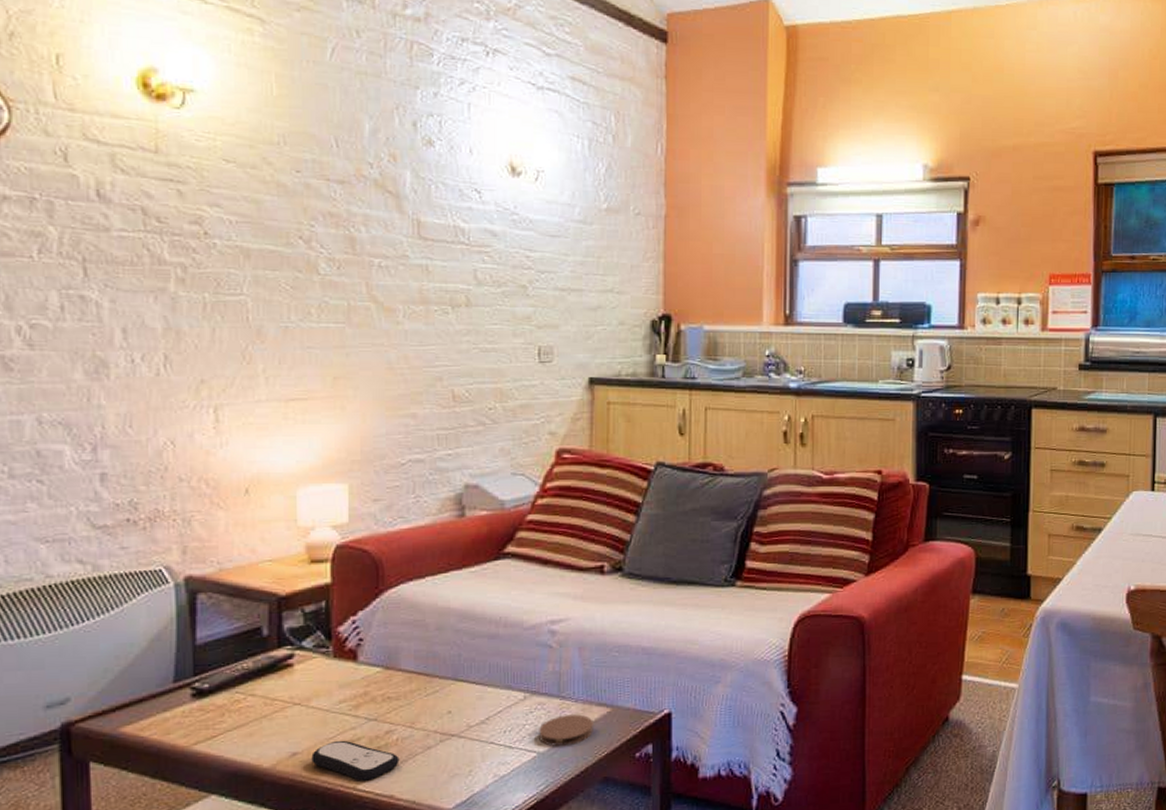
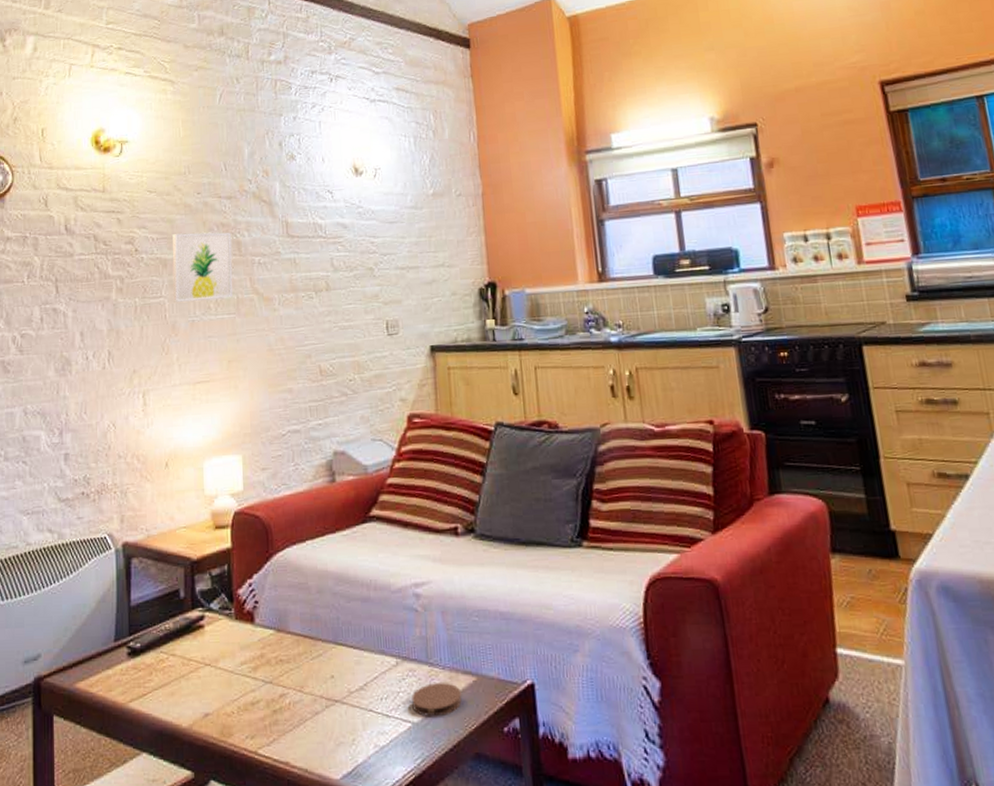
wall art: none [258,219,343,304] -> present [172,232,233,302]
remote control: present [311,740,400,781] -> none [220,702,293,746]

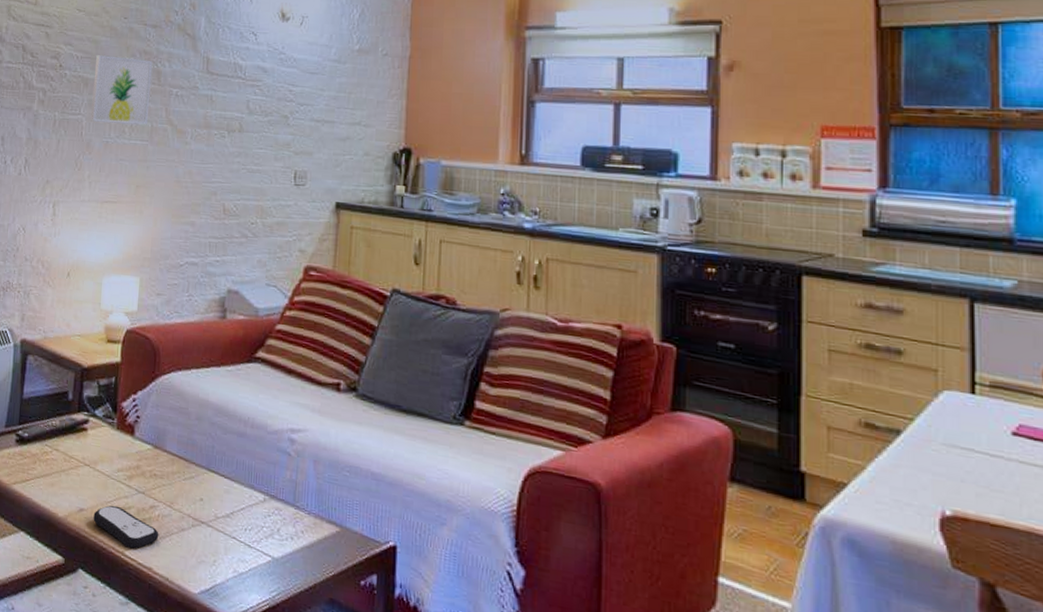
remote control: none [220,702,293,746] -> present [93,505,159,549]
coaster: present [412,683,462,716] -> none [274,525,323,557]

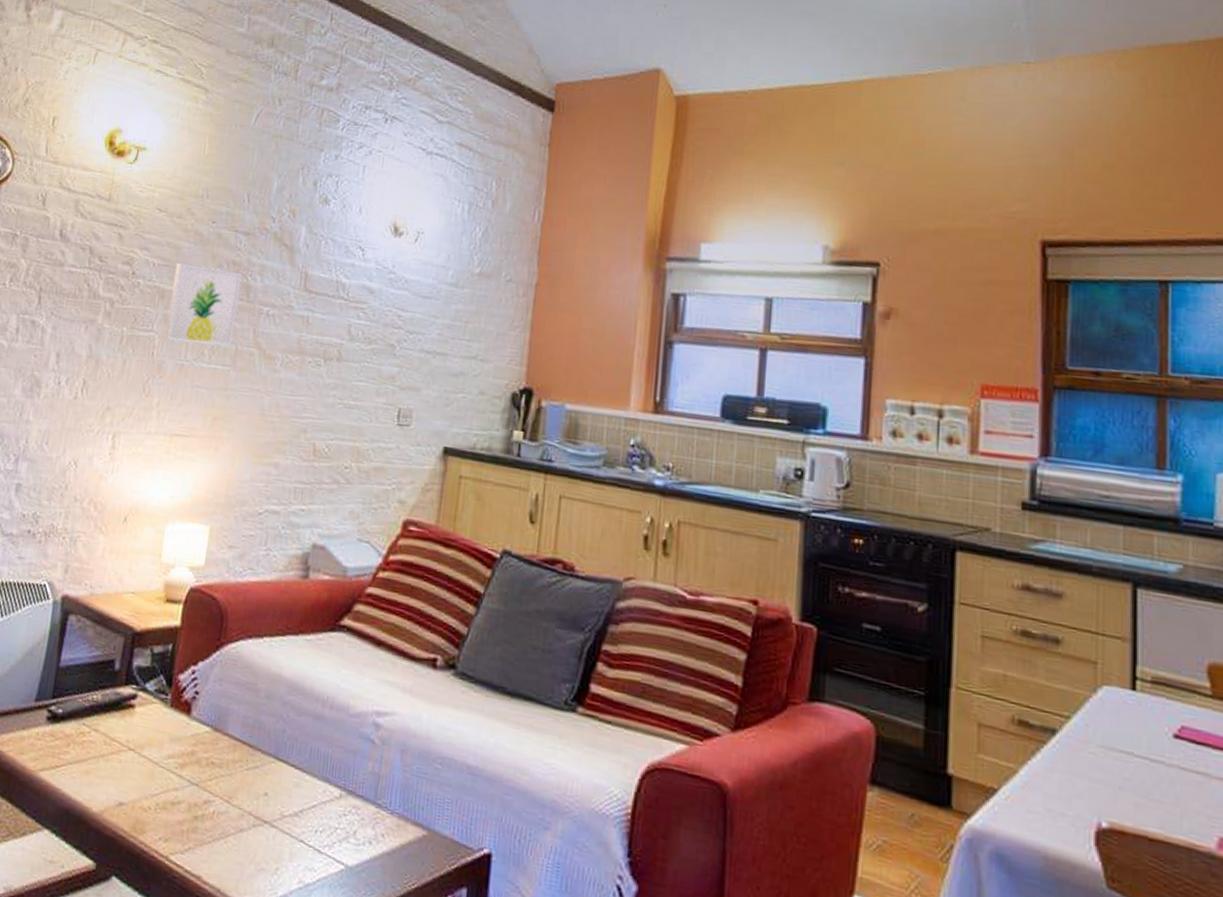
remote control: present [93,505,159,549] -> none [134,798,213,853]

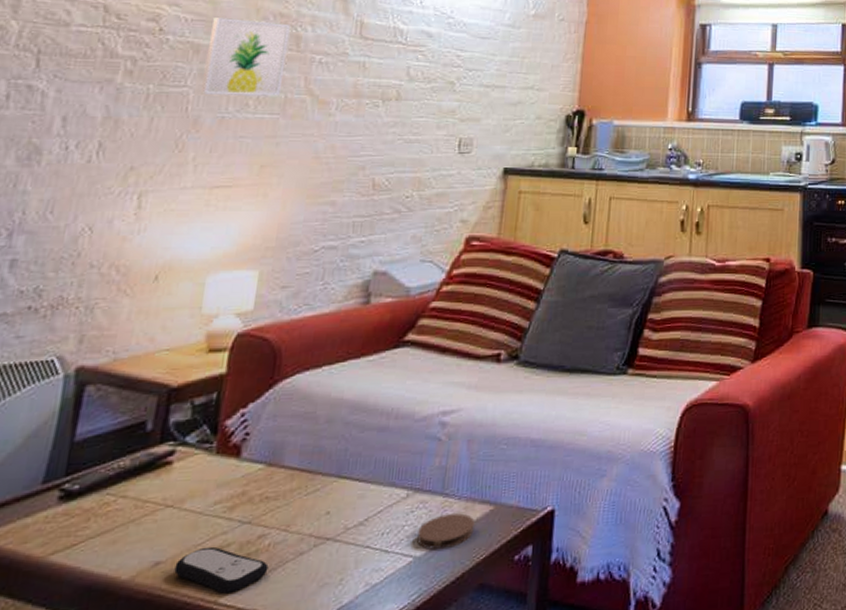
remote control: none [134,798,213,853] -> present [174,546,269,594]
coaster: none [349,826,407,866] -> present [417,513,475,549]

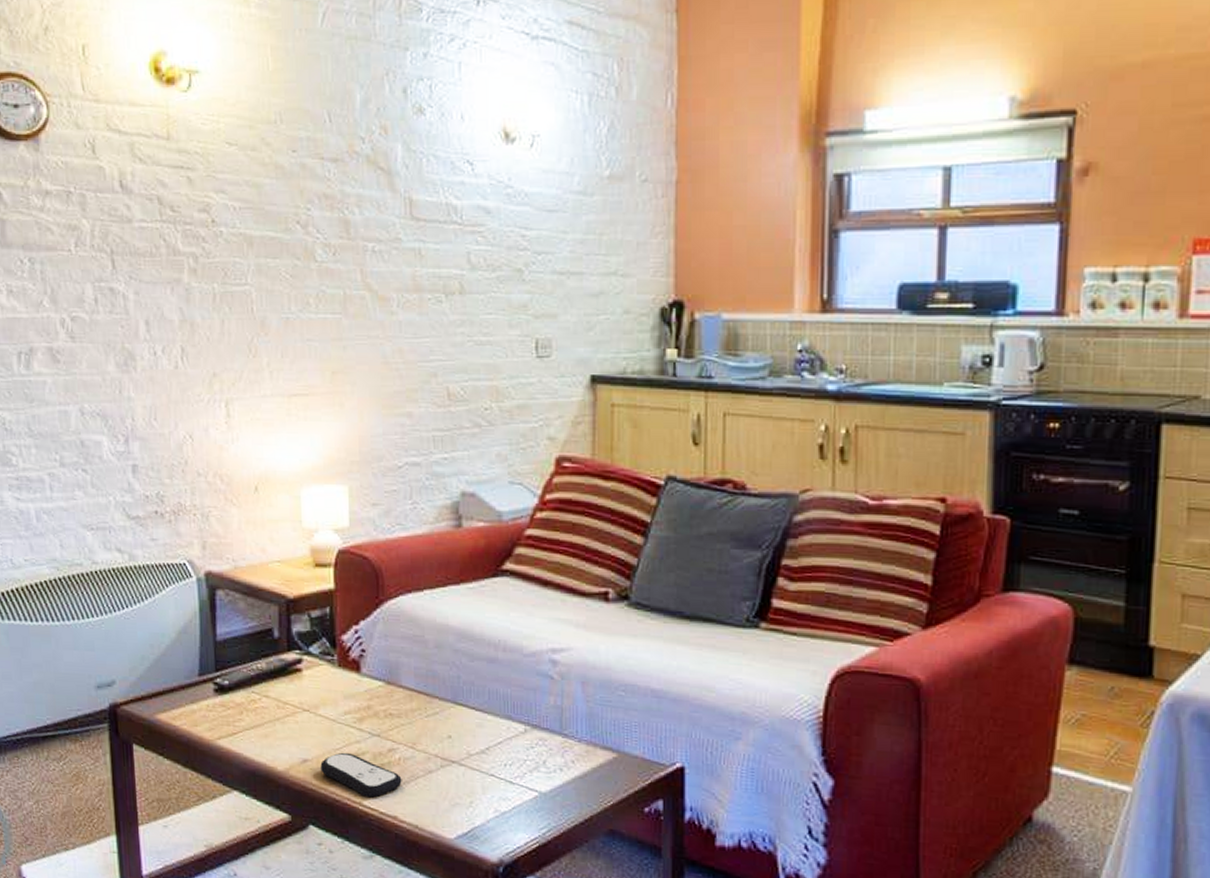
wall art: present [201,18,290,96] -> none [260,203,339,293]
coaster: present [417,513,475,549] -> none [540,755,598,789]

